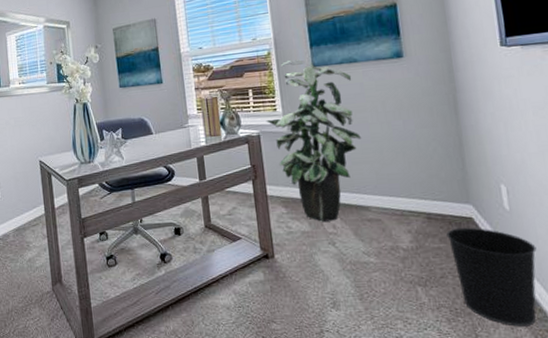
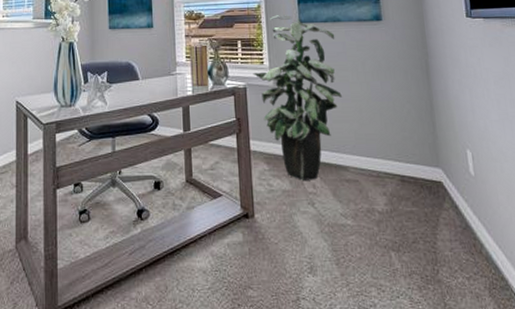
wastebasket: present [446,227,537,327] -> none [418,191,499,295]

